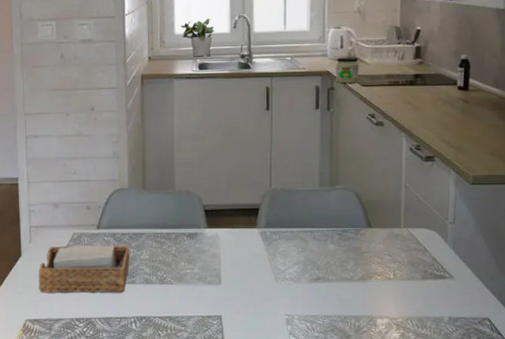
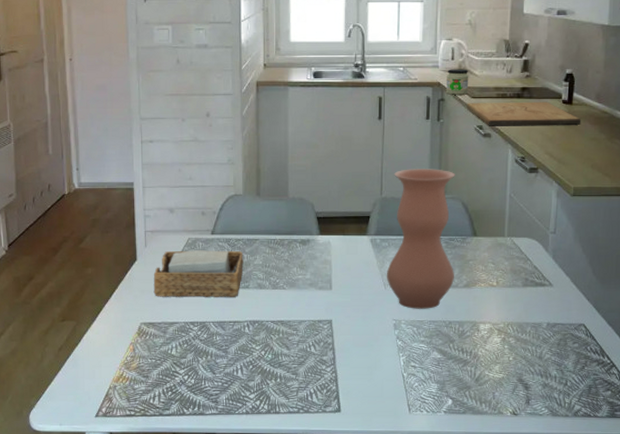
potted plant: present [181,19,215,57] -> none [296,27,330,65]
vase: none [278,159,349,303] -> present [387,169,455,309]
cutting board: none [357,88,479,115] -> present [466,101,582,126]

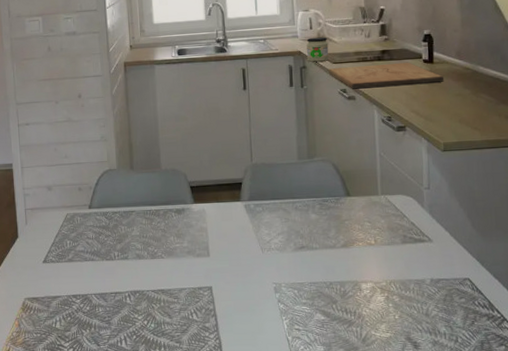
napkin holder: present [153,250,244,297] -> none [35,223,122,272]
vase: present [387,169,455,309] -> none [263,133,331,272]

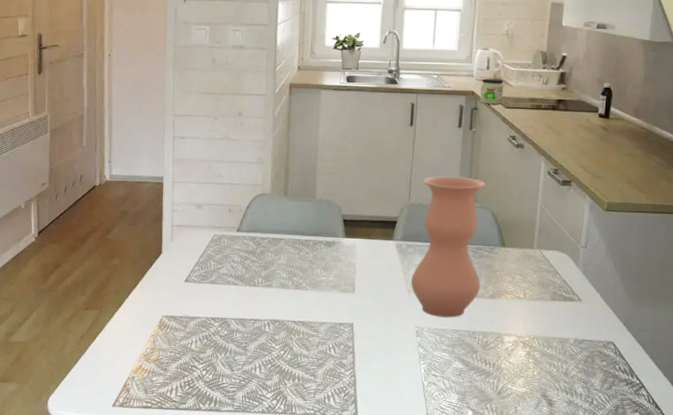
potted plant: none [159,8,191,44] -> present [331,33,365,70]
vase: none [263,133,331,272] -> present [411,176,486,318]
cutting board: present [328,62,445,89] -> none [499,113,618,139]

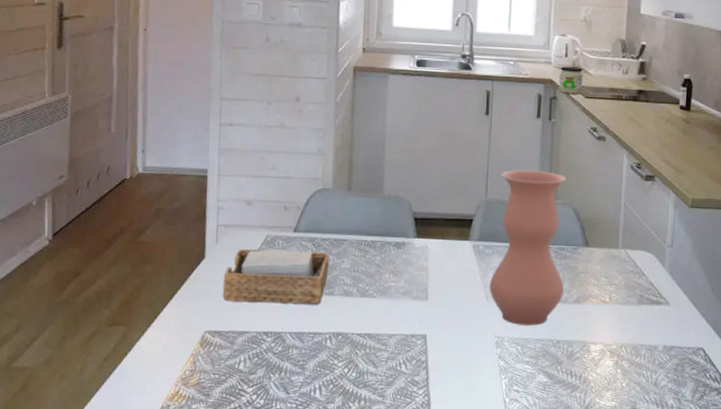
napkin holder: none [177,246,268,295] -> present [222,249,329,305]
potted plant: present [331,33,365,70] -> none [399,13,436,53]

